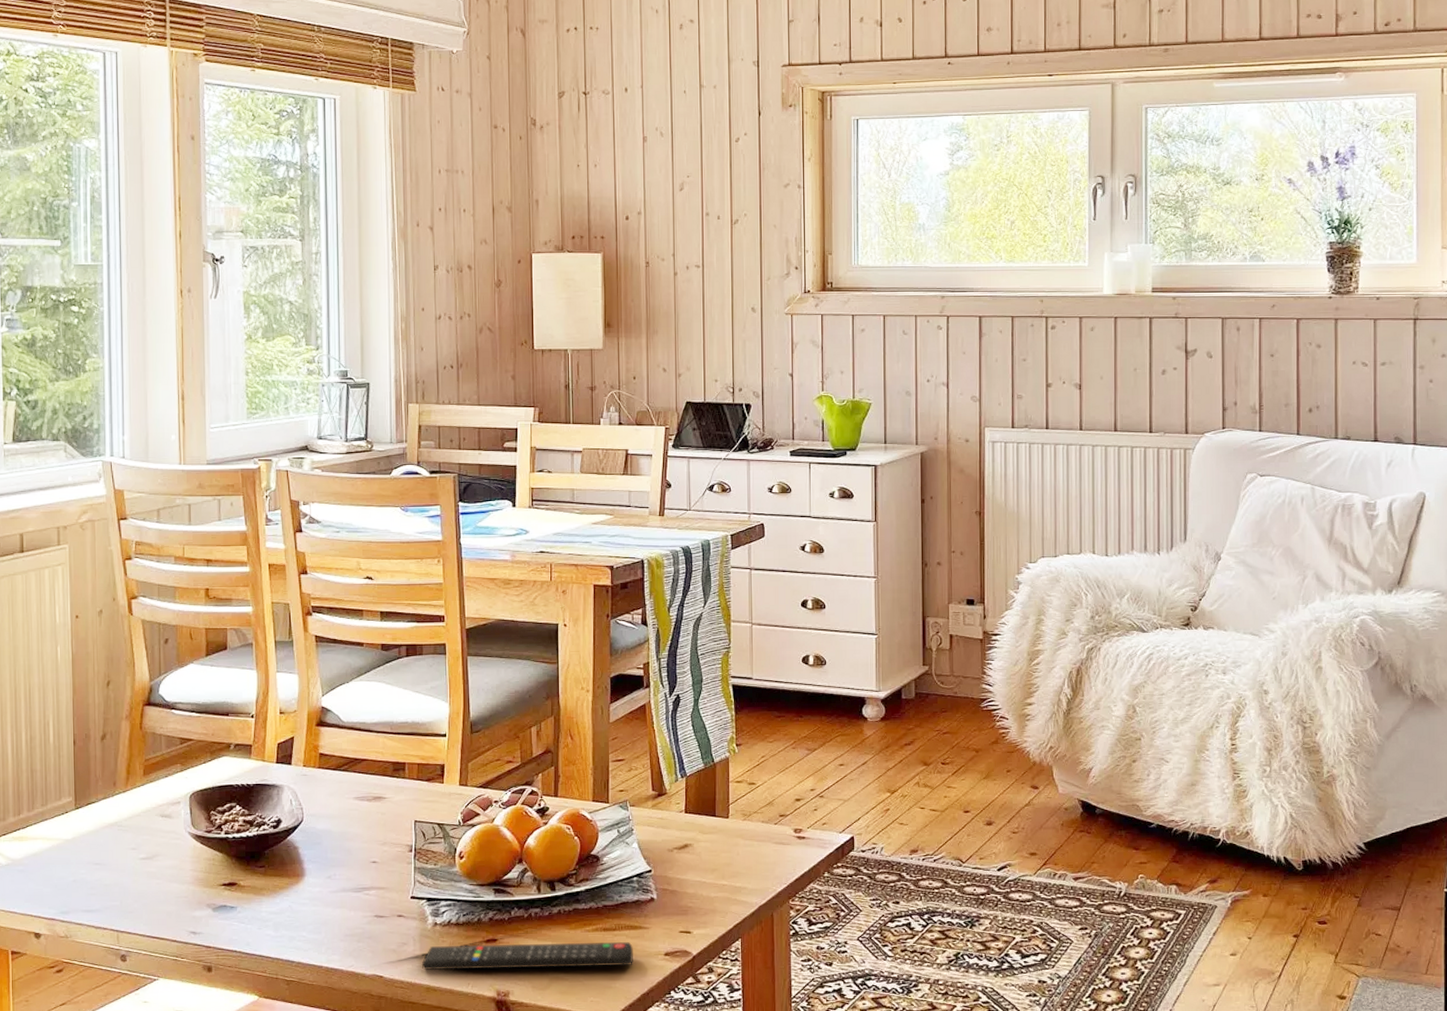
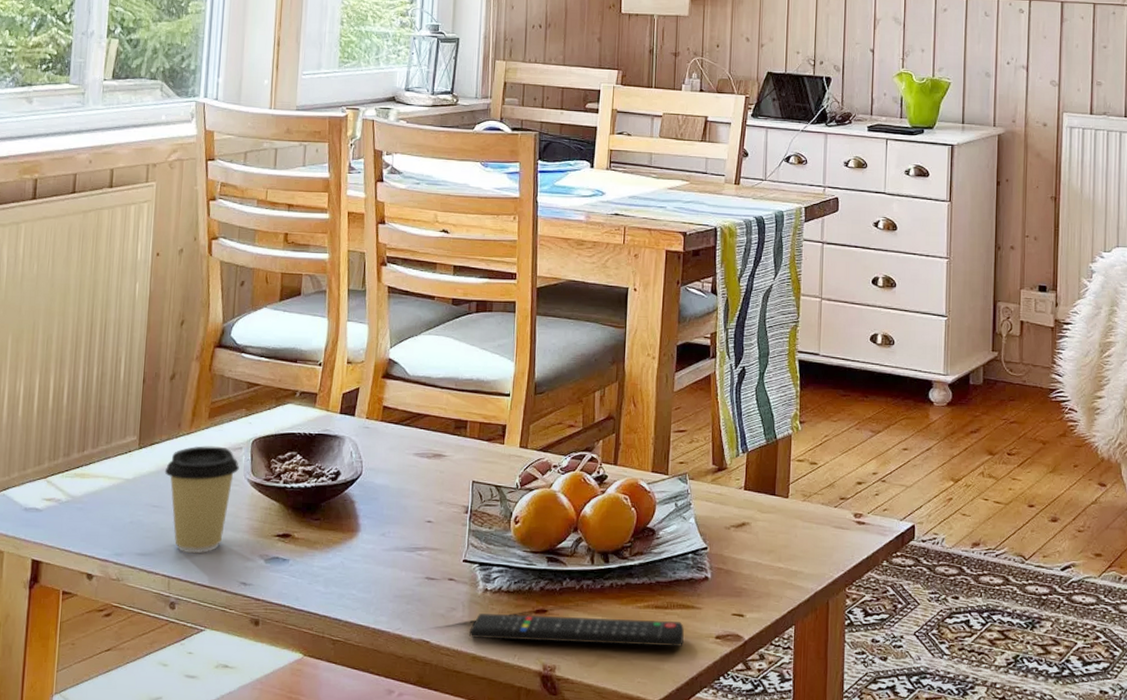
coffee cup: none [103,802,179,908] -> present [164,445,239,554]

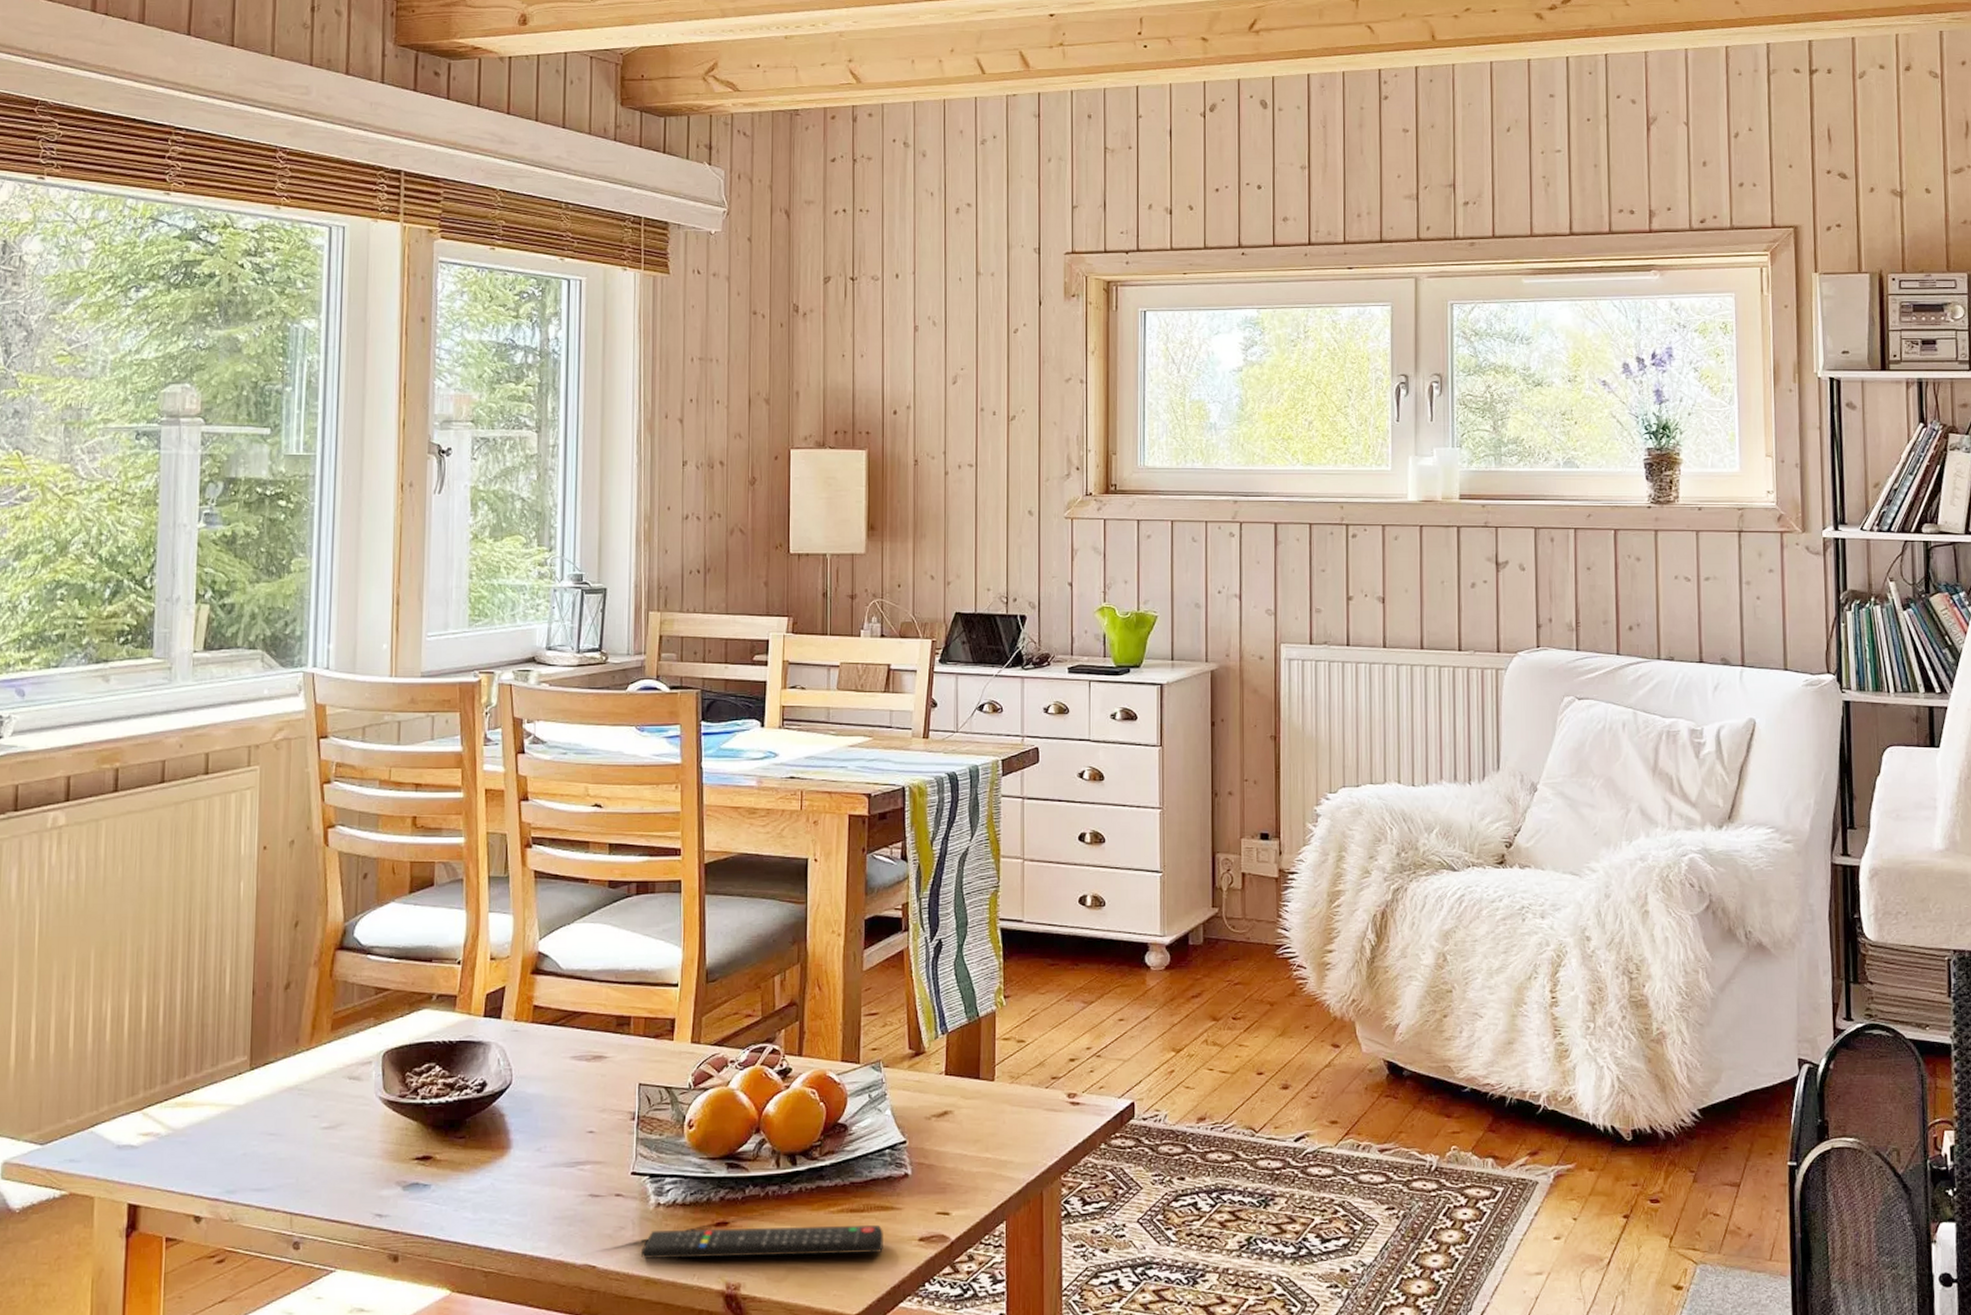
coffee cup: present [164,445,239,554] -> none [281,1062,369,1186]

